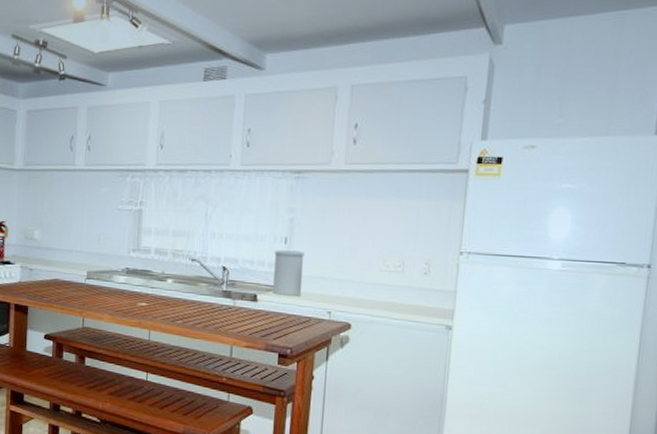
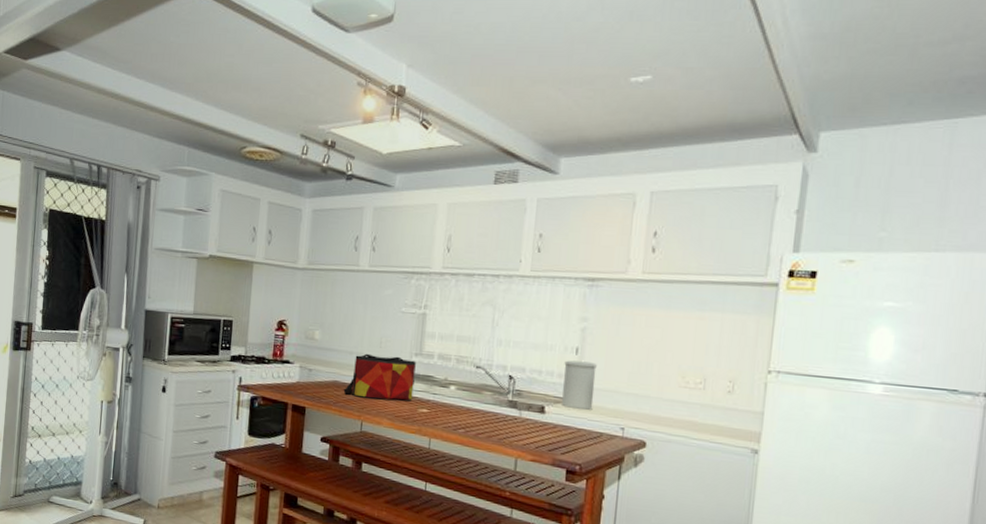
bag: none [64,251,134,297] -> present [343,353,416,403]

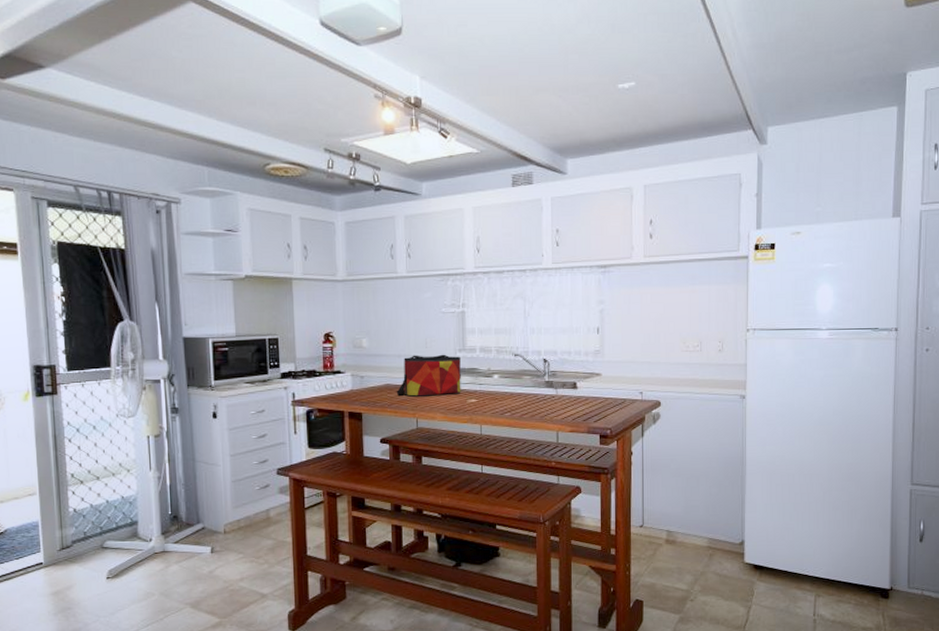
canister: present [562,360,597,411] -> none [589,339,616,382]

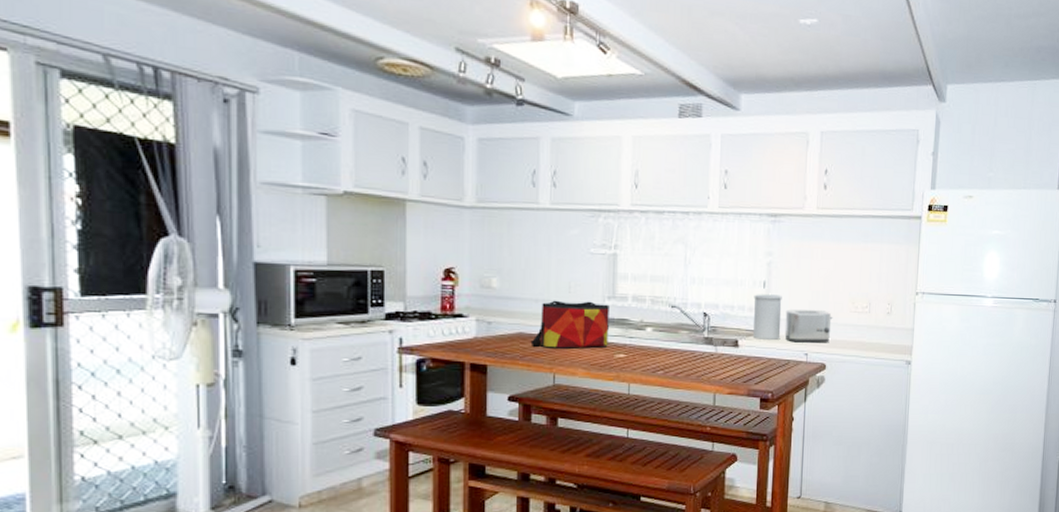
canister: none [589,339,616,382] -> present [753,294,782,341]
toaster: none [619,351,665,382] -> present [784,309,833,343]

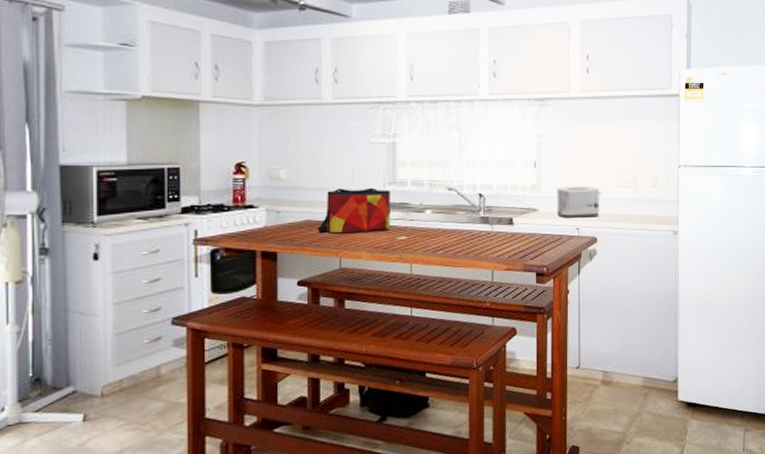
canister: present [753,294,782,341] -> none [525,173,553,218]

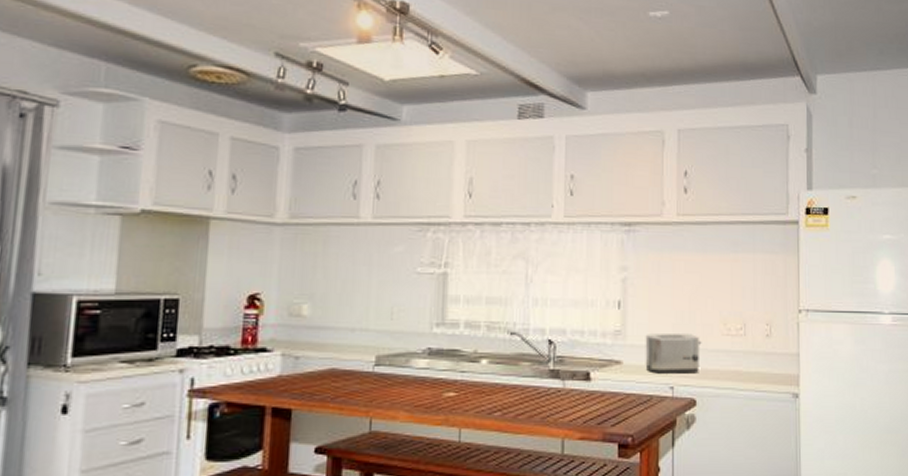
bag: present [317,187,390,235] -> none [344,329,438,389]

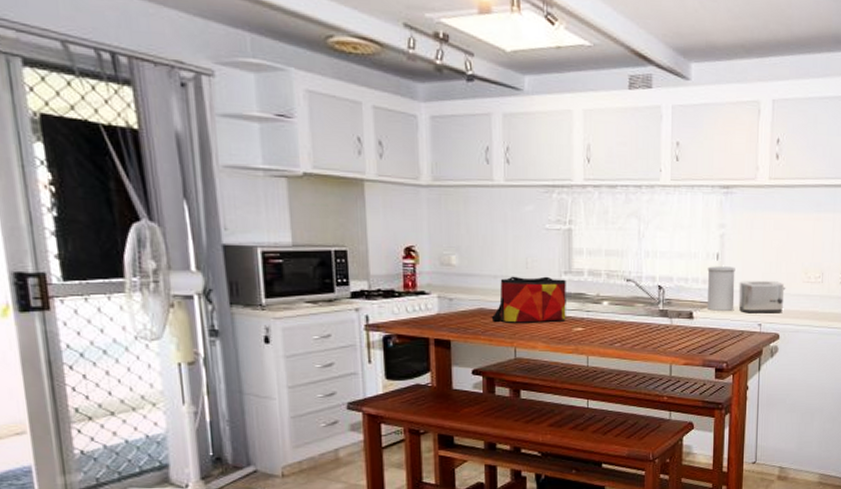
bag: none [344,329,438,389] -> present [491,276,566,324]
canister: none [607,316,641,372] -> present [707,266,735,312]

